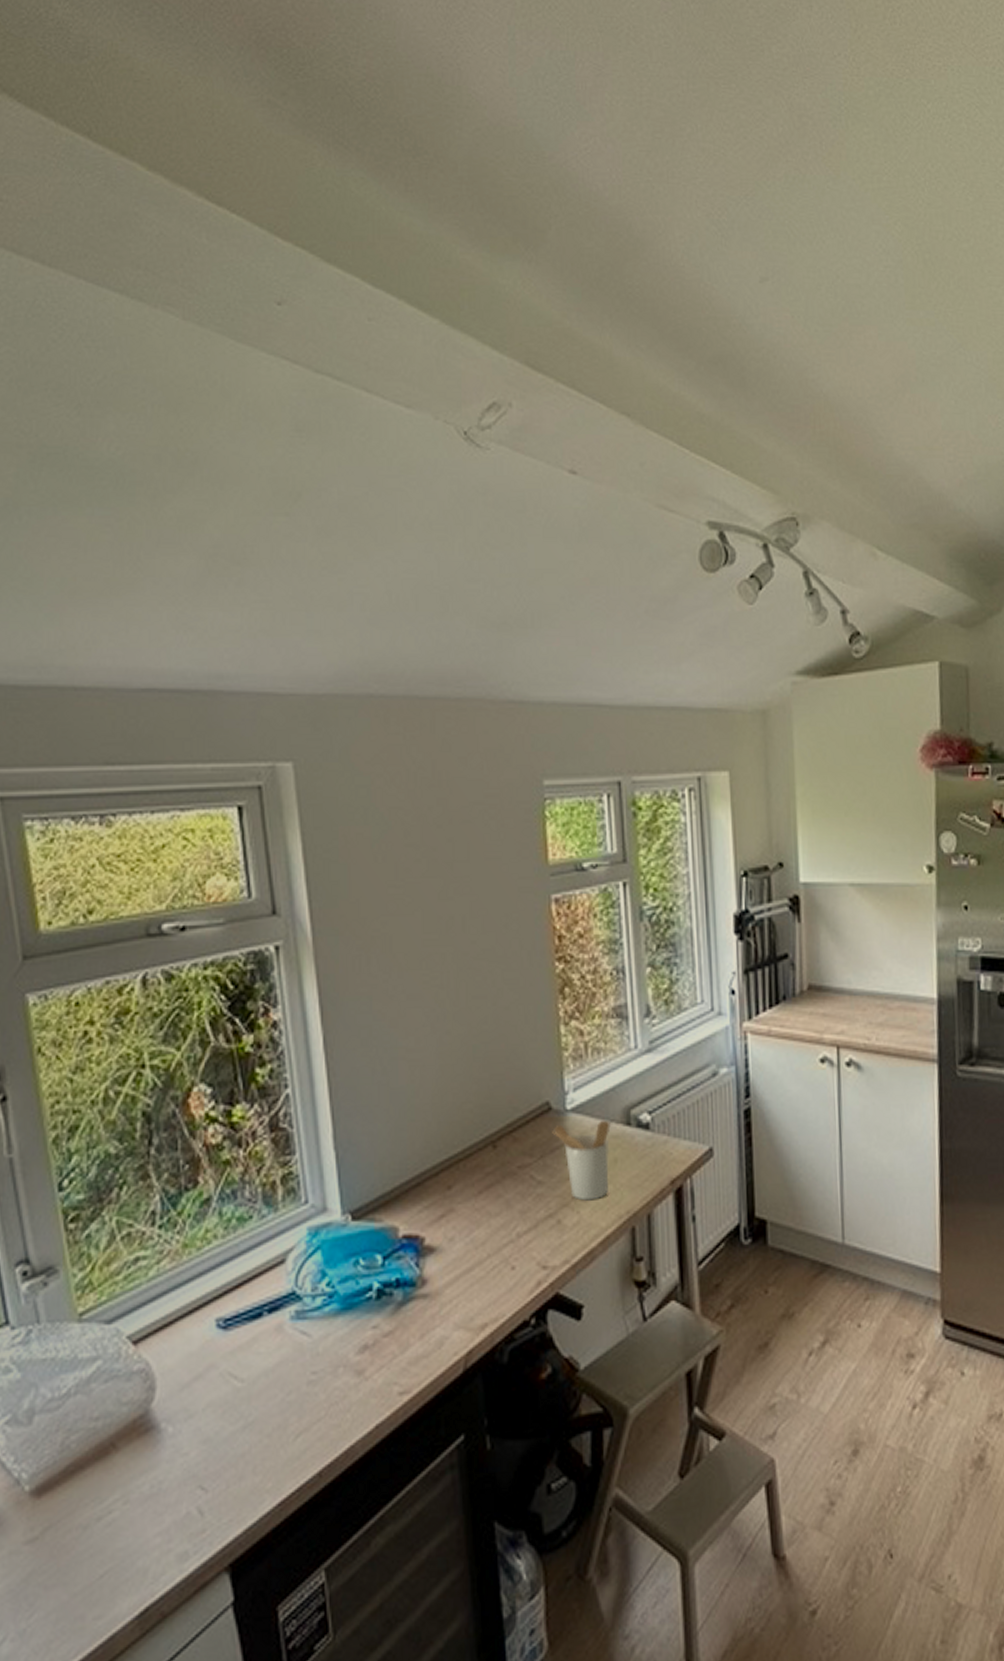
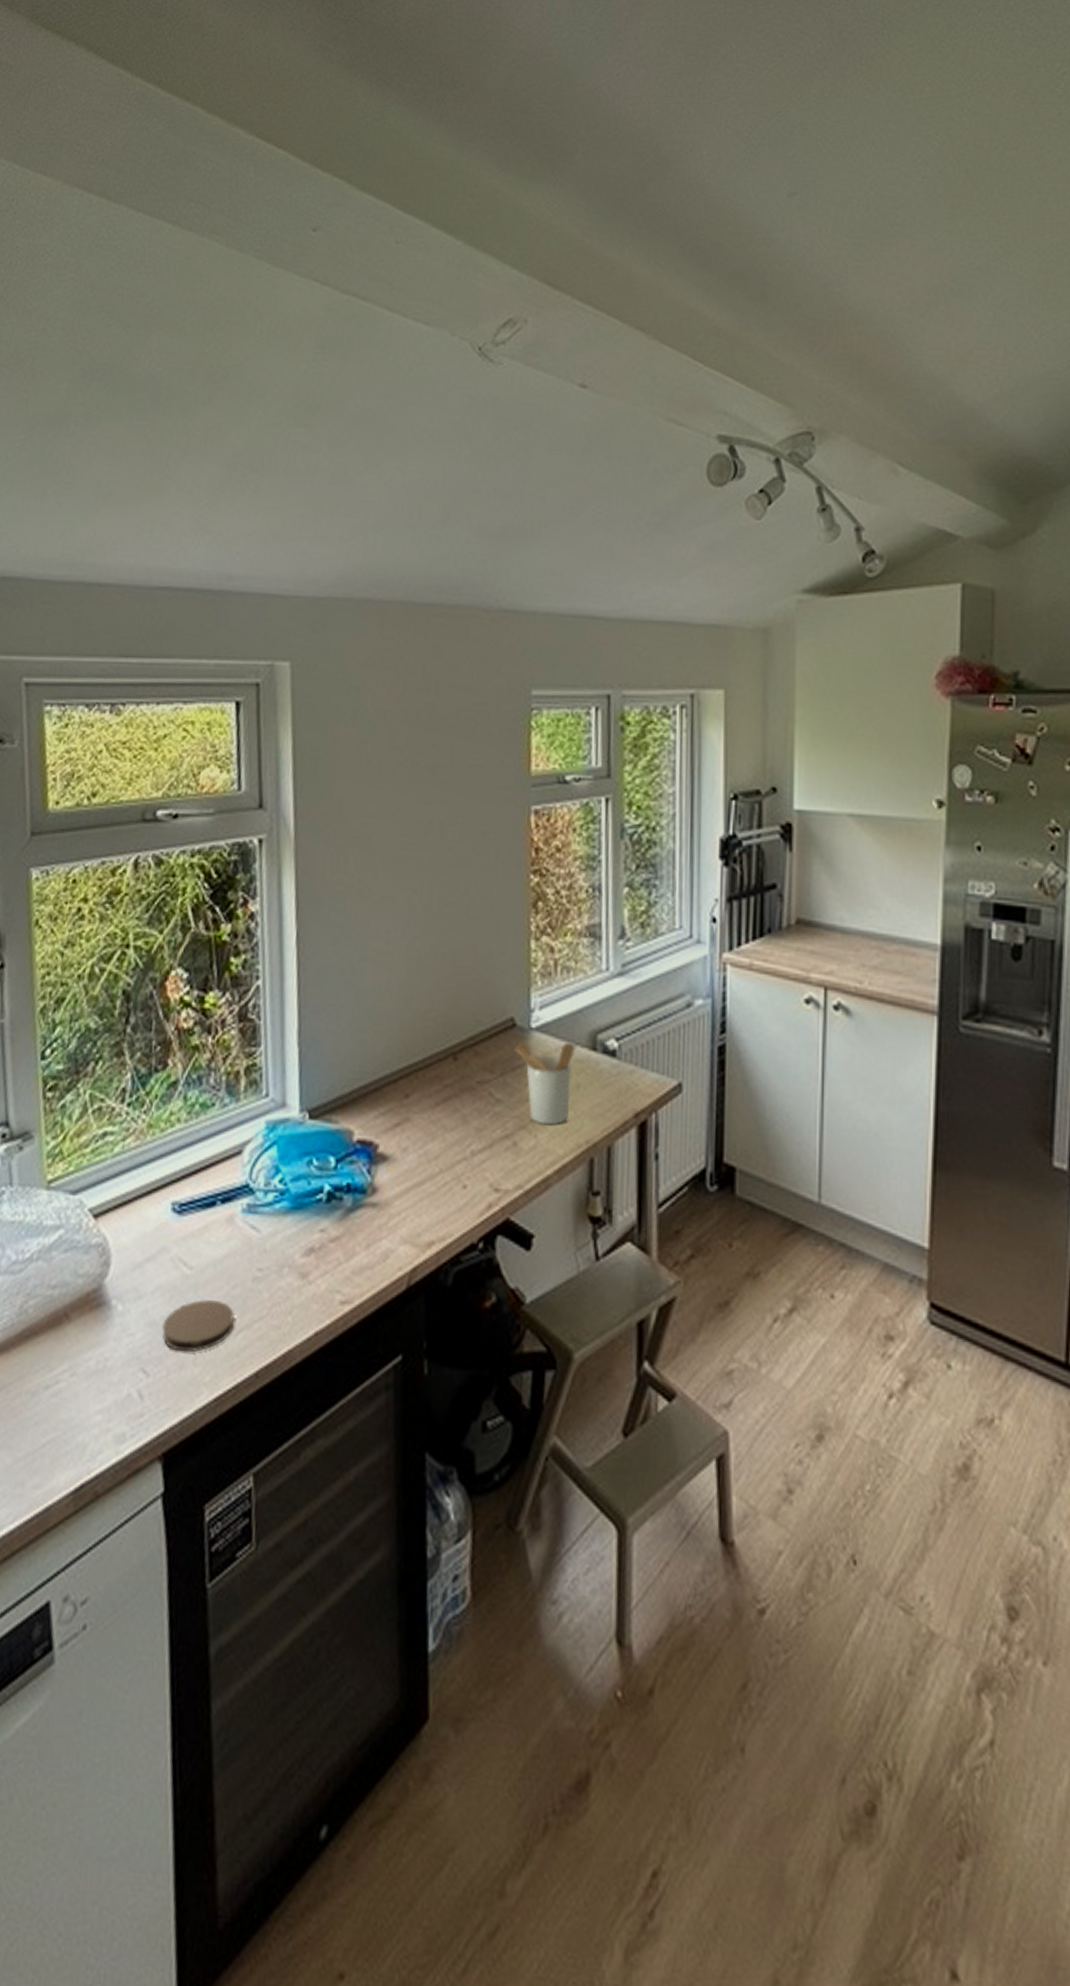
coaster: none [216,1409,293,1464] -> present [161,1300,235,1353]

